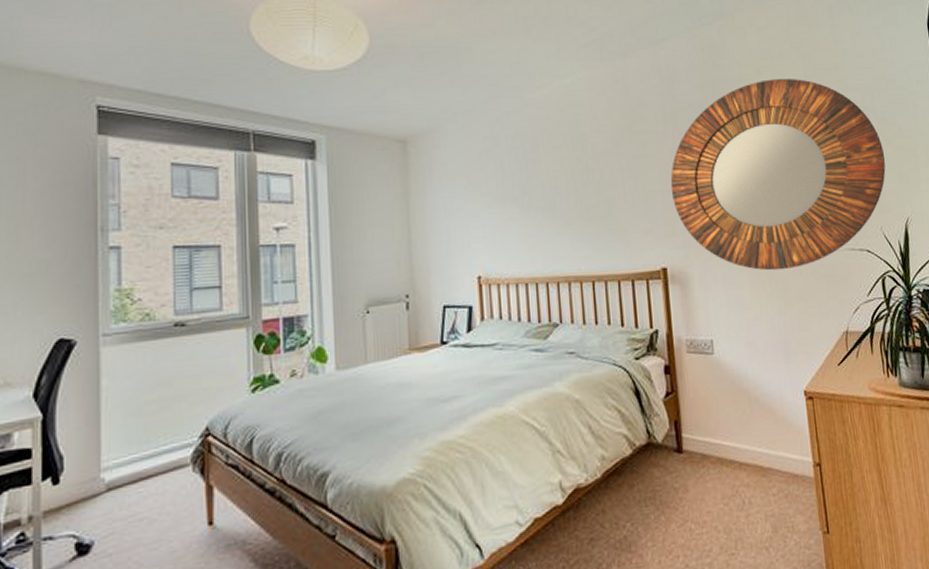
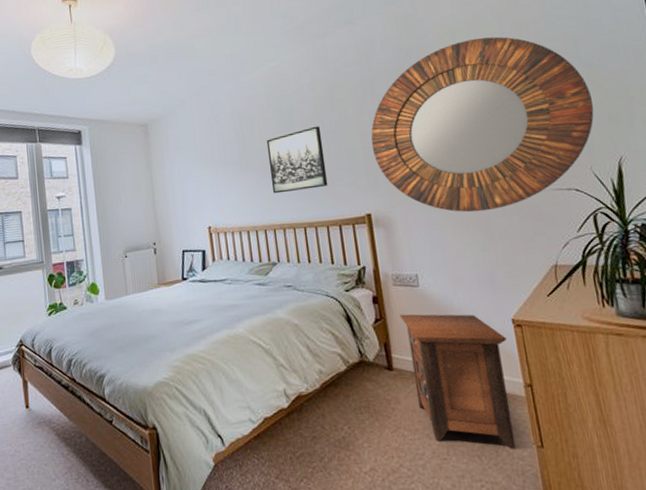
wall art: none [553,160,622,239] -> present [266,126,328,194]
nightstand: none [692,385,804,538] -> present [399,314,517,449]

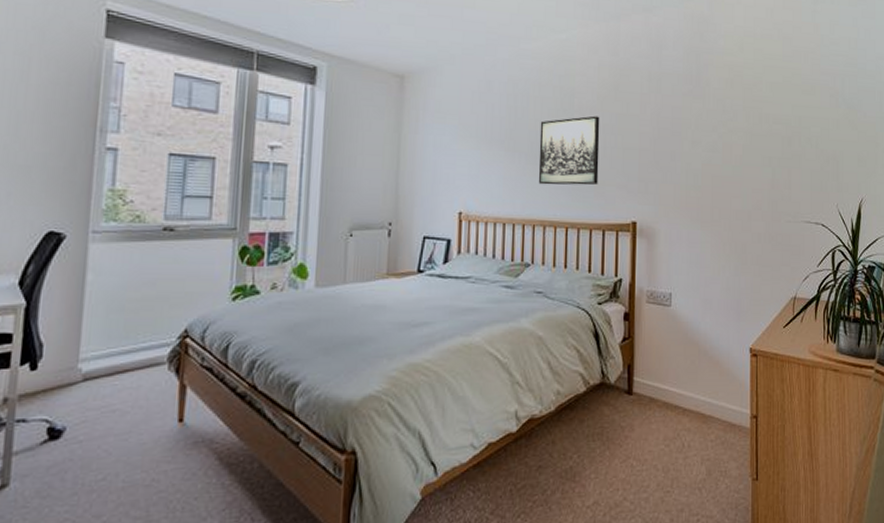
home mirror: present [371,36,594,213] -> none [648,55,848,235]
nightstand: present [399,314,517,449] -> none [648,335,742,482]

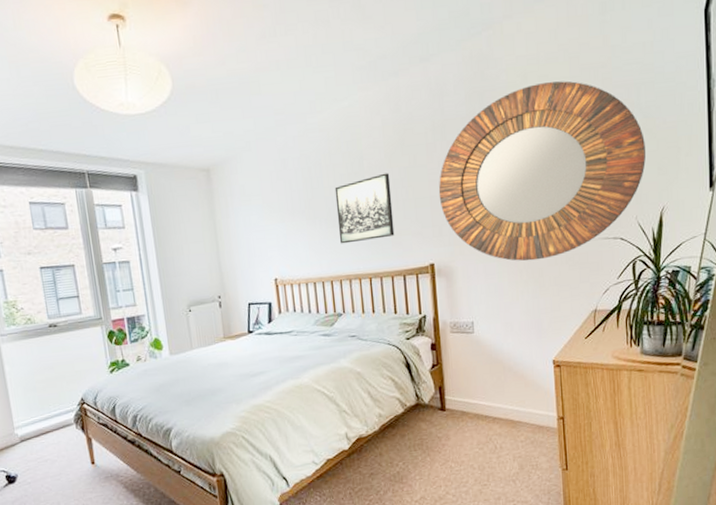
home mirror: none [648,55,848,235] -> present [438,81,647,261]

